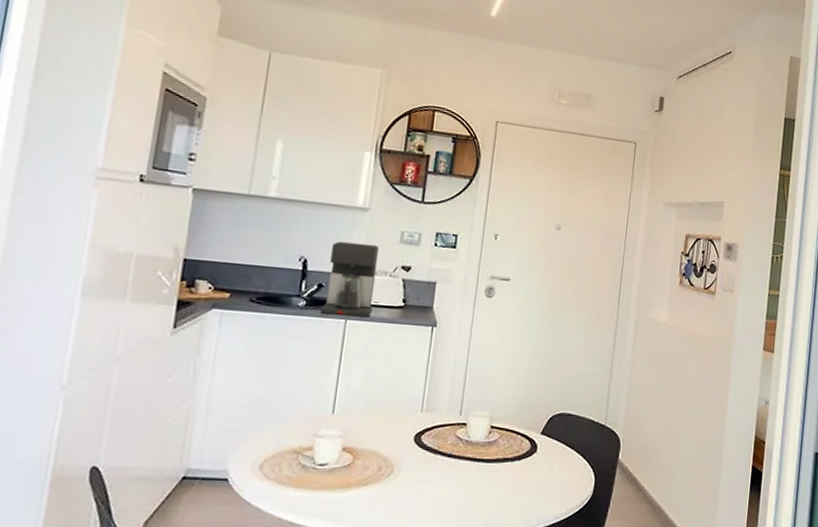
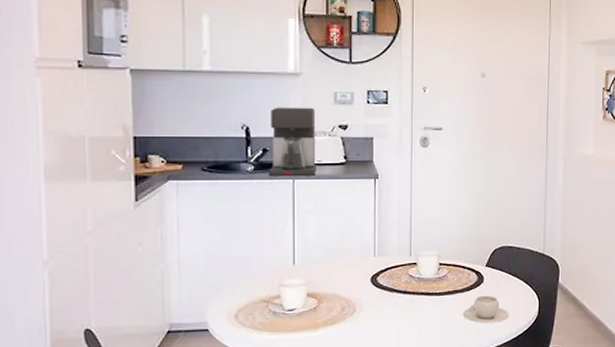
teacup: none [510,466,562,499] -> present [462,295,509,324]

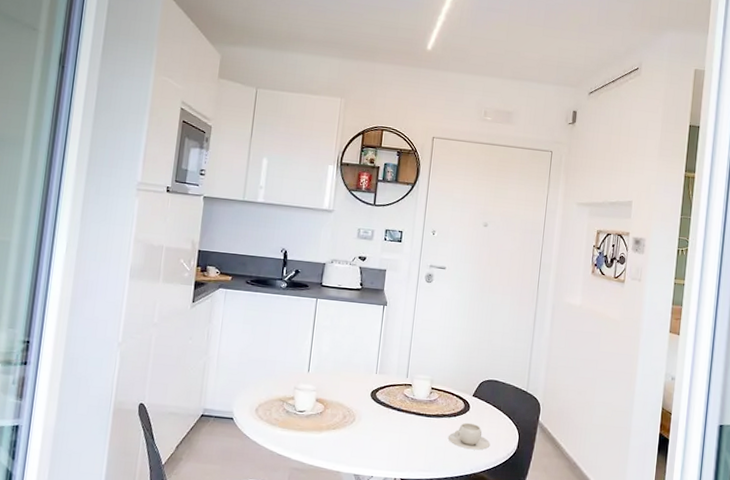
coffee maker: present [268,107,317,177] -> none [297,236,341,298]

